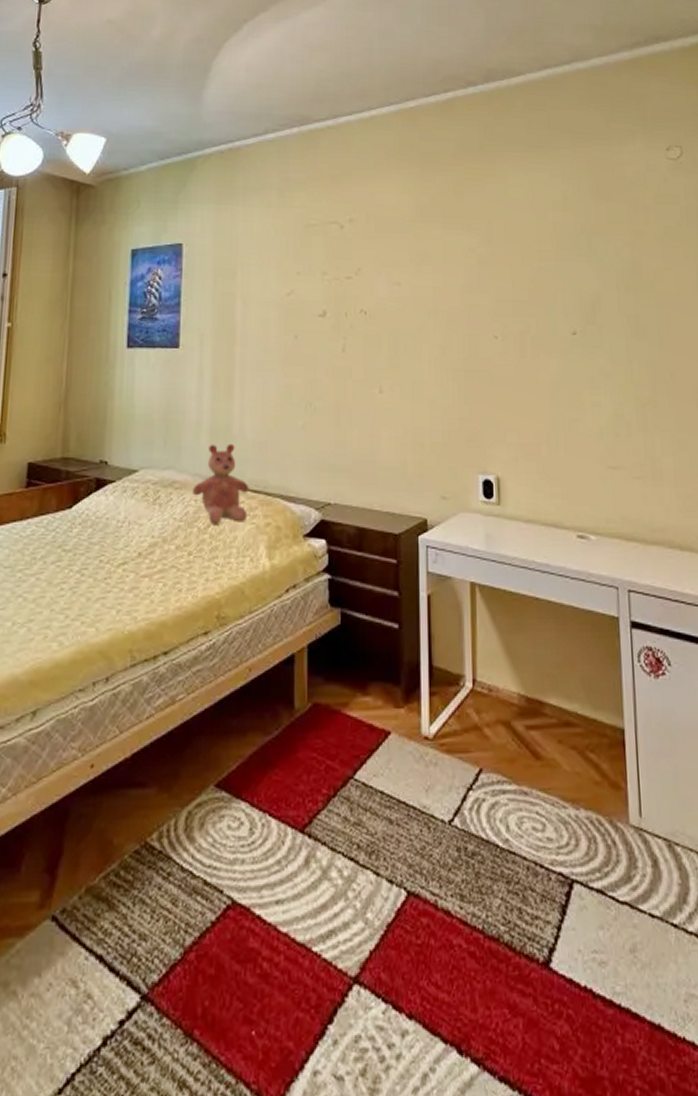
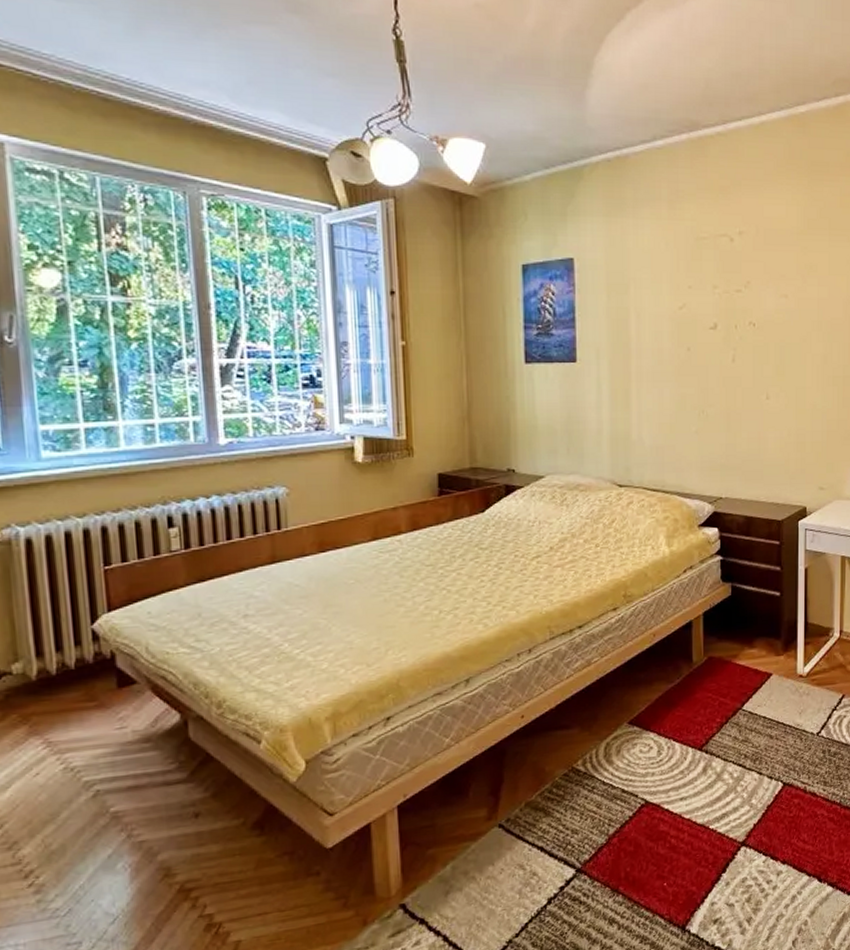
teddy bear: present [192,443,250,524] -> none [596,449,649,520]

